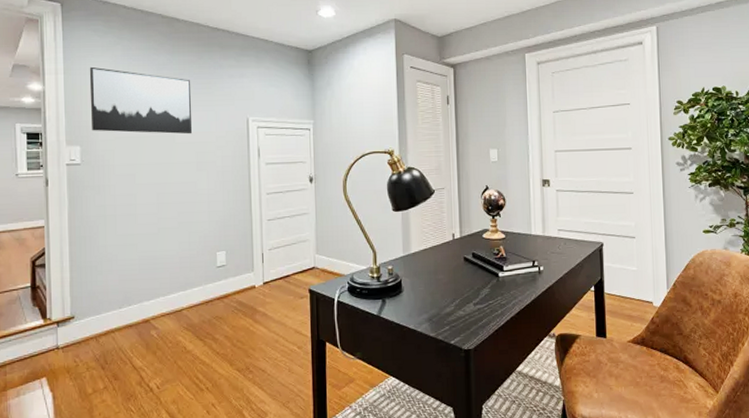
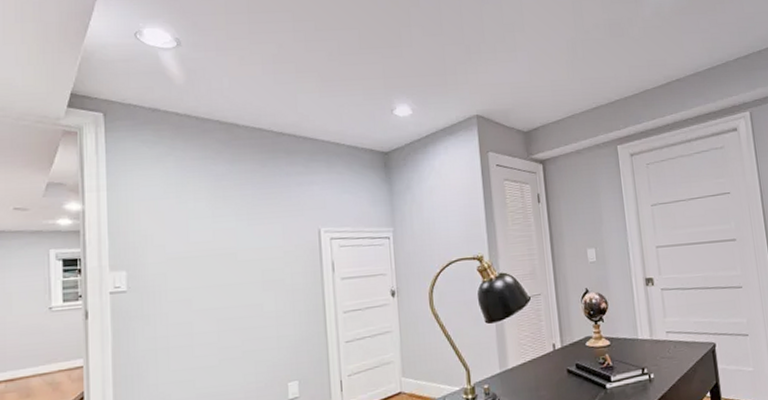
wall art: present [89,66,192,134] -> none [136,181,256,253]

